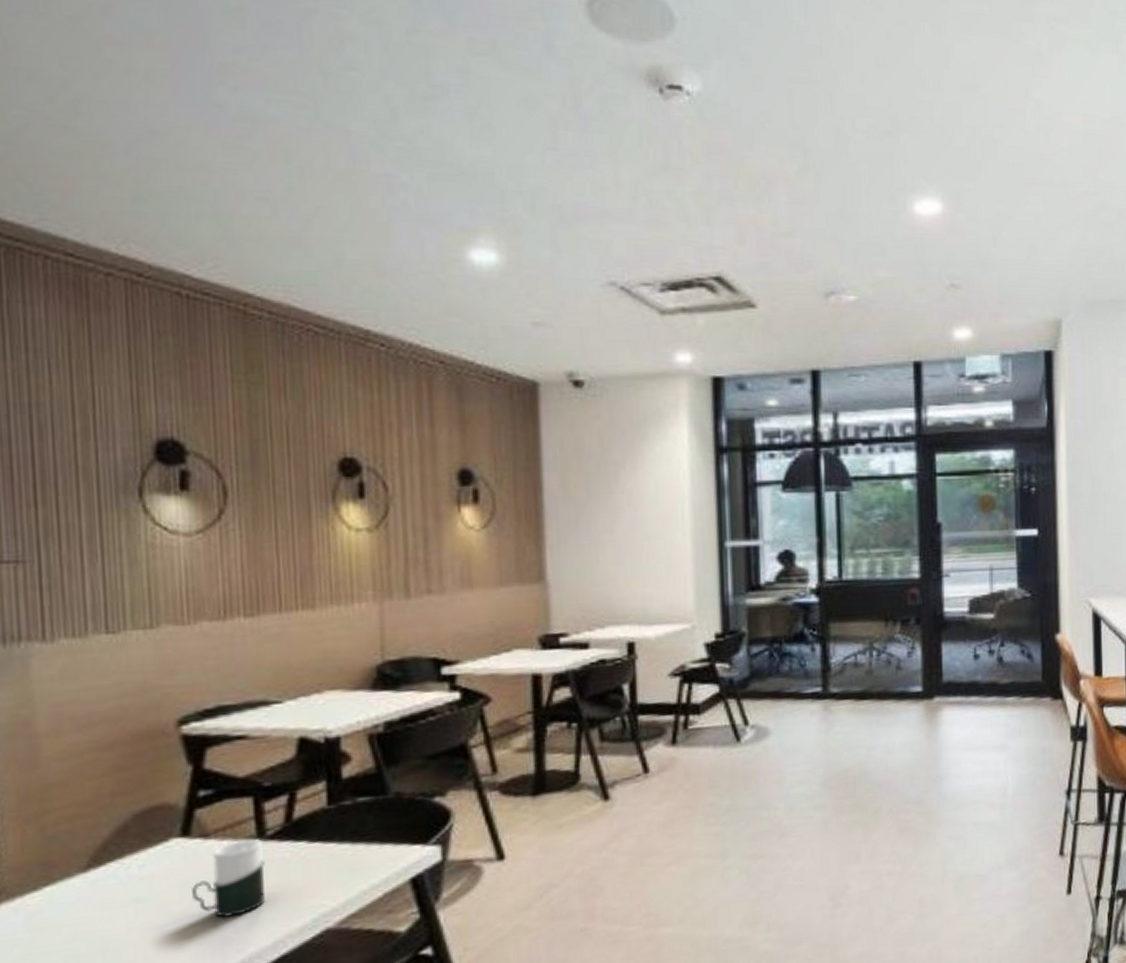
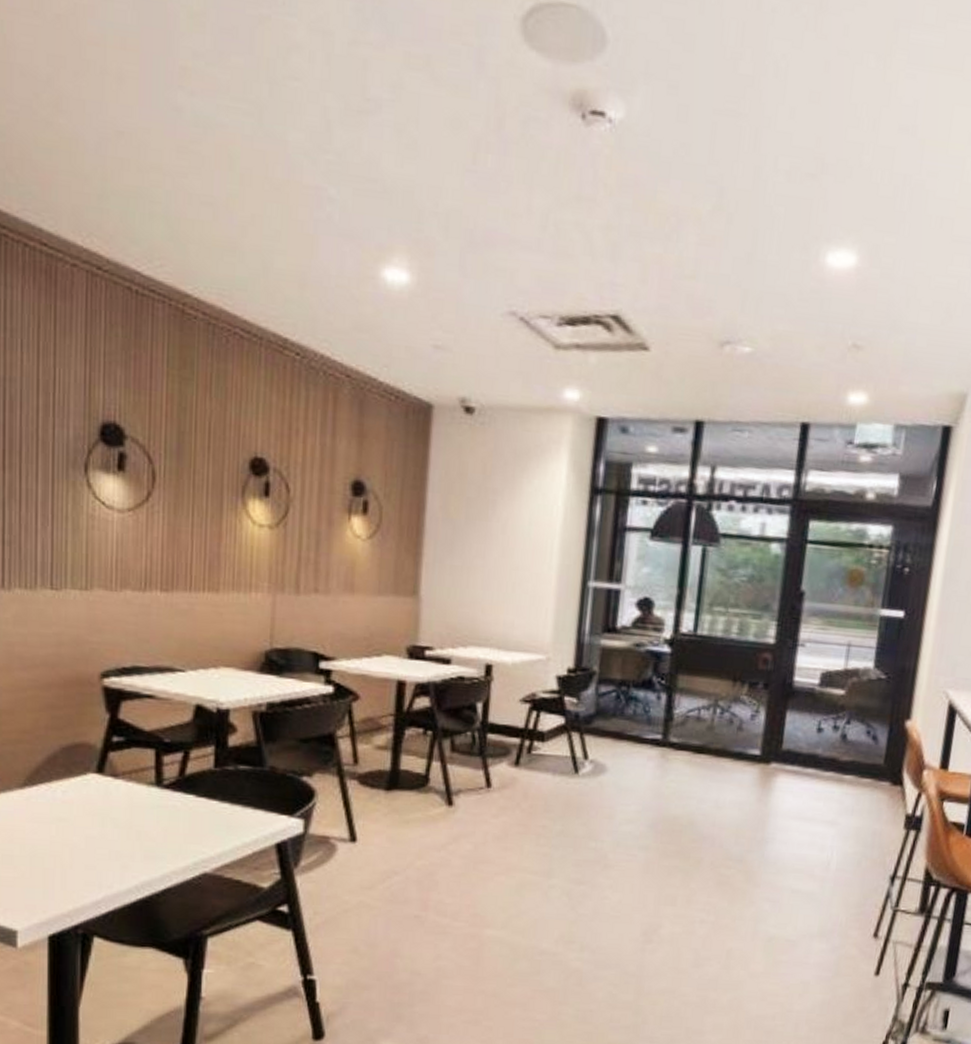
cup: present [192,838,265,918] -> none [102,784,160,849]

